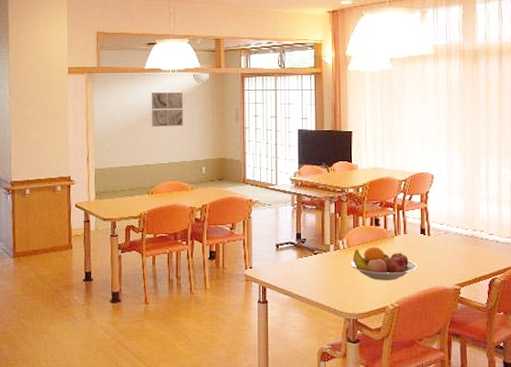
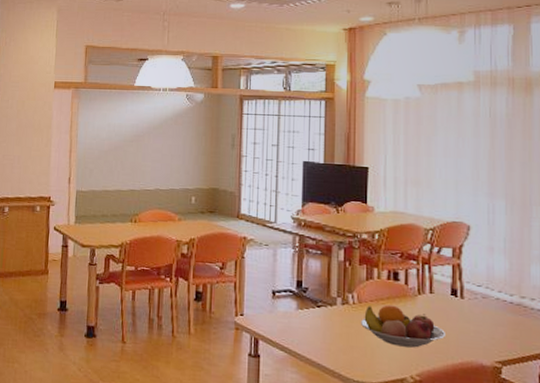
wall art: present [151,92,183,127] -> none [138,112,174,151]

